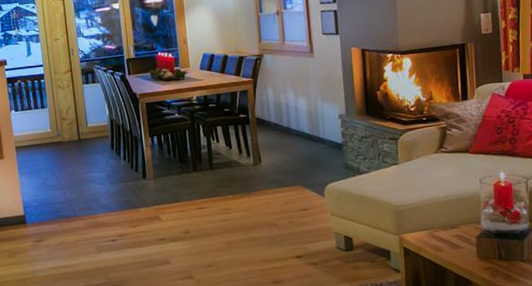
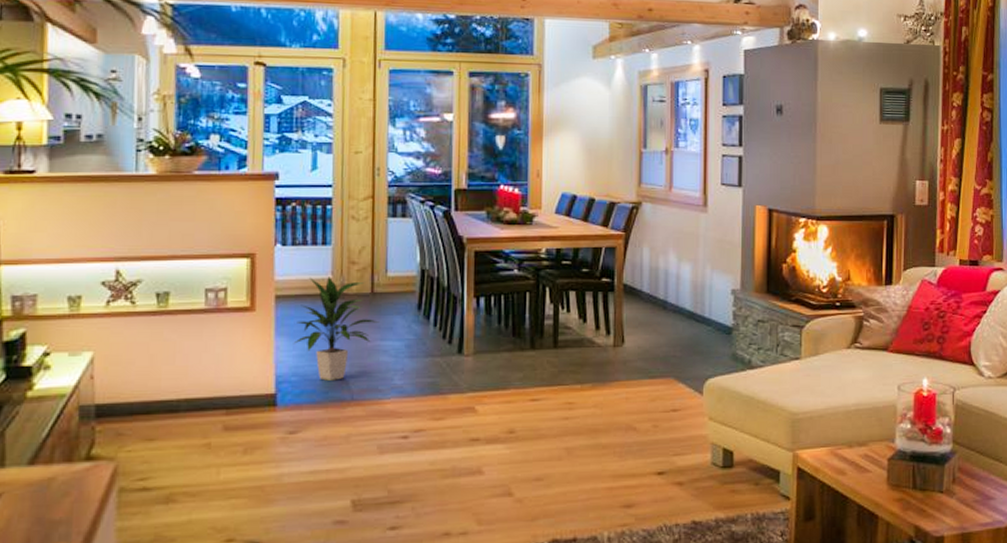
indoor plant: none [31,130,87,204] -> present [293,277,379,381]

